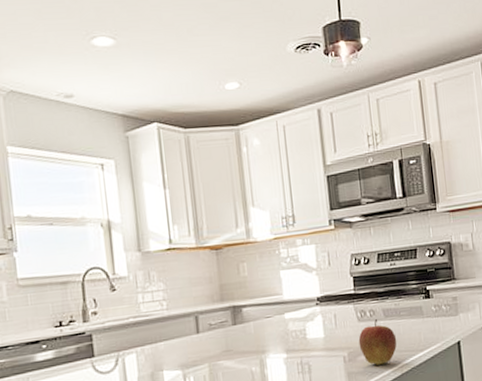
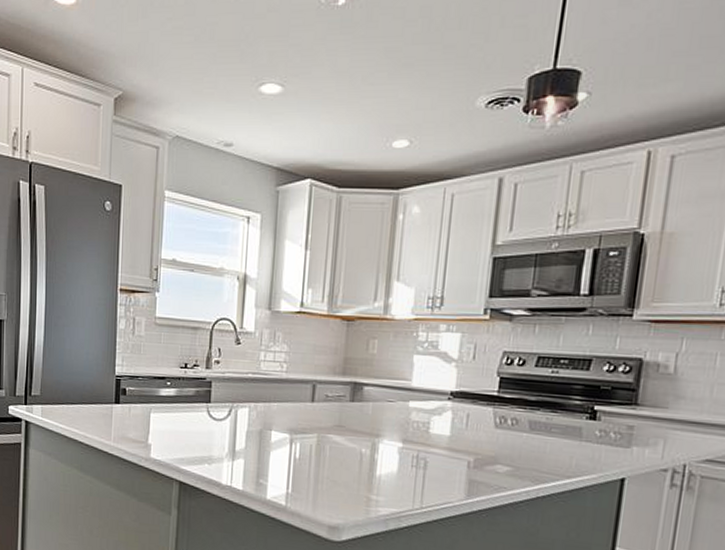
fruit: present [358,319,397,365] -> none [489,430,540,481]

